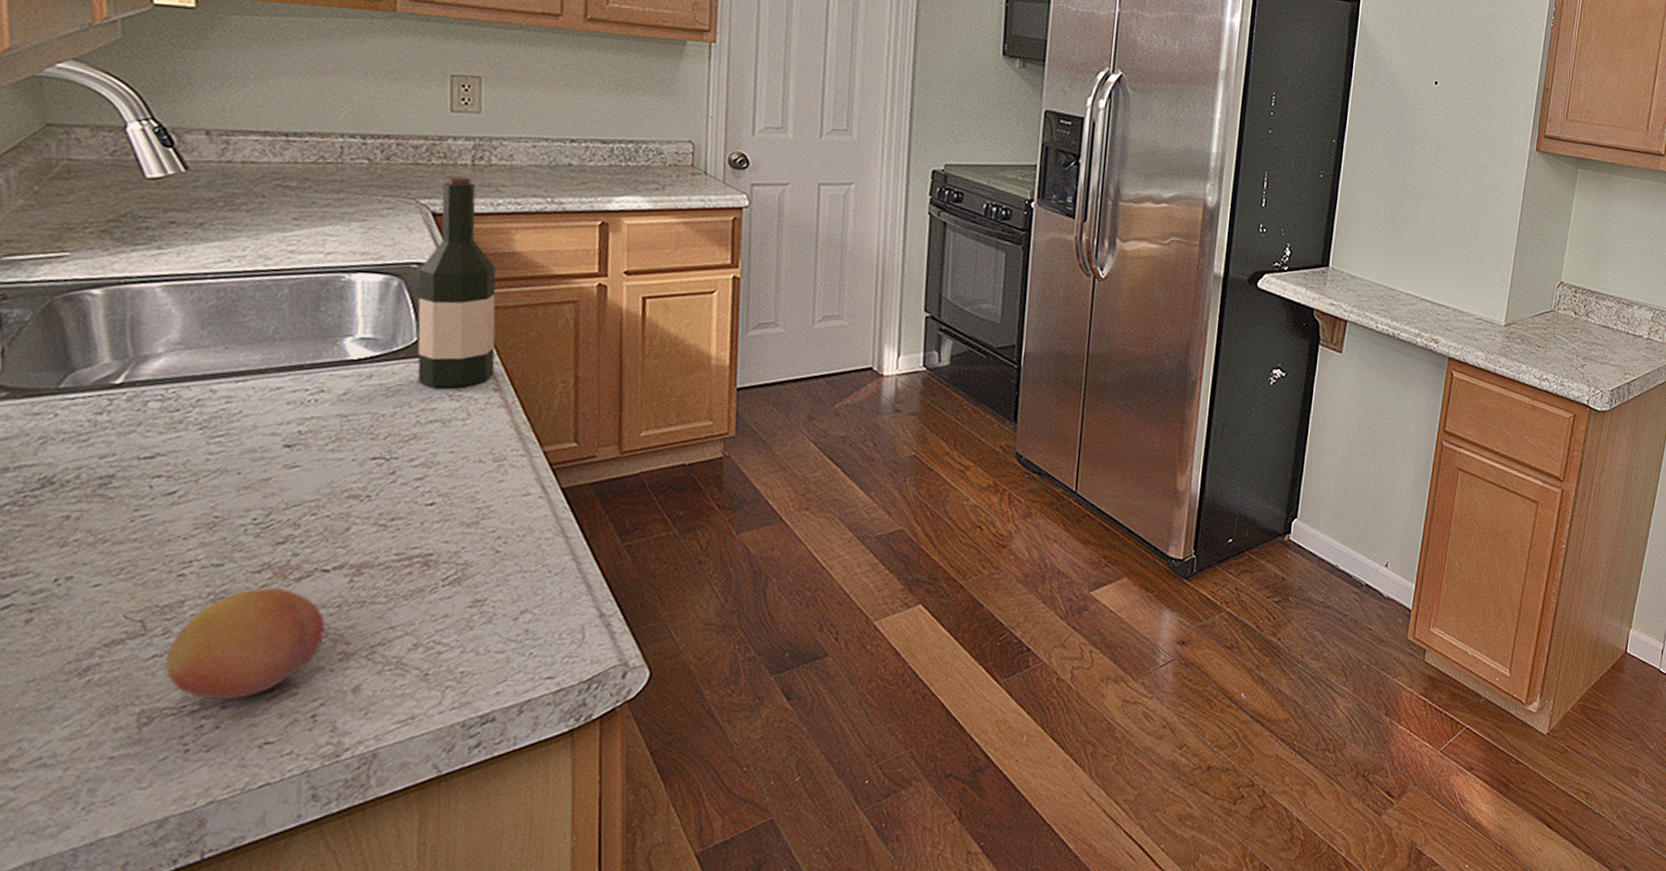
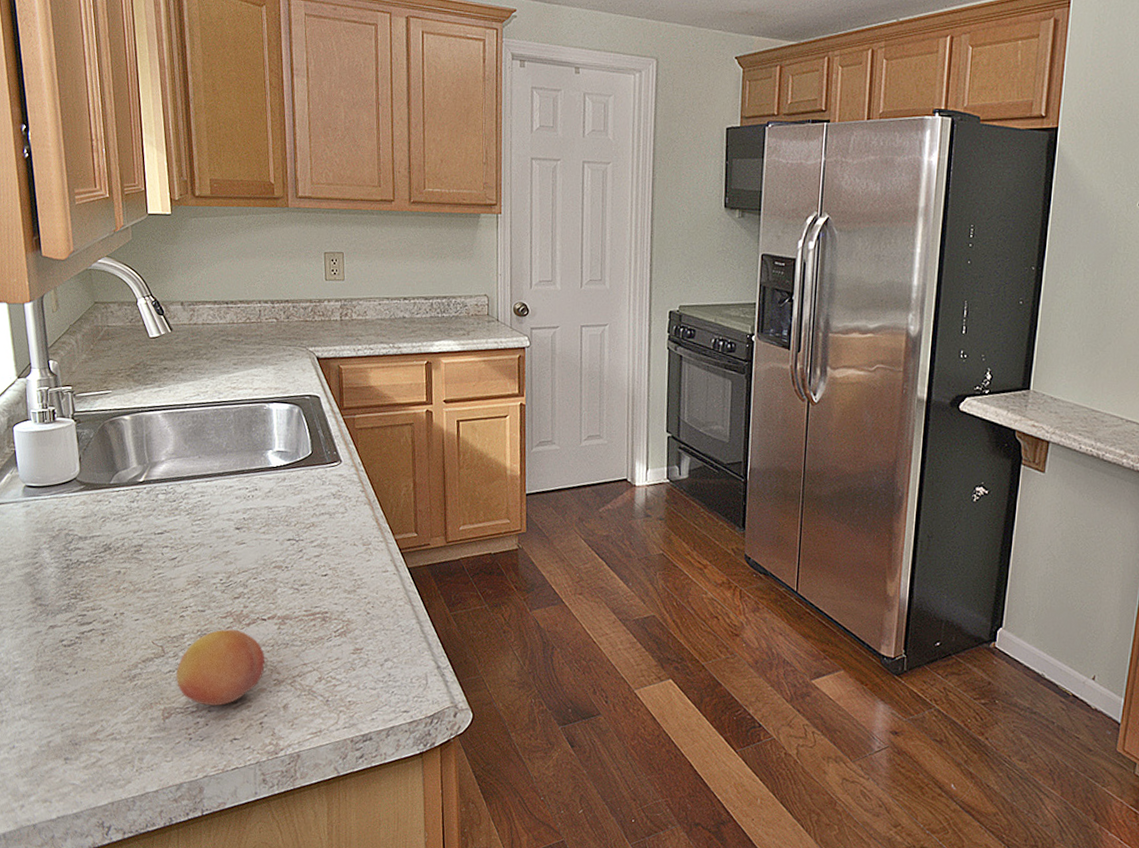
wine bottle: present [417,176,496,388] -> none [310,329,361,489]

